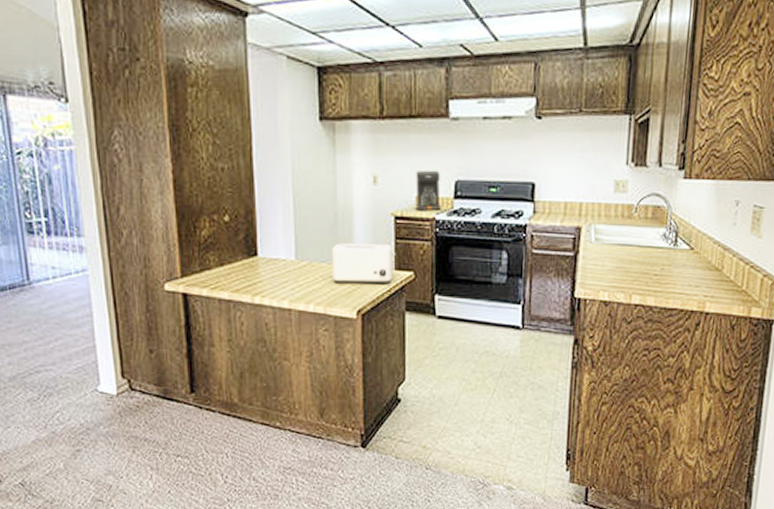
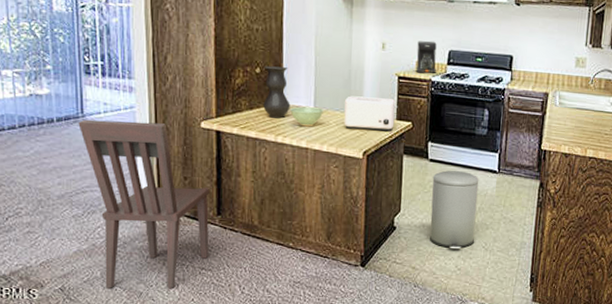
dining chair: none [25,287,184,481] -> present [78,119,210,288]
vase: none [233,212,267,275] -> present [263,66,290,119]
bowl: none [267,259,307,284] -> present [290,106,323,127]
pedal bin: none [441,329,499,423] -> present [429,170,479,250]

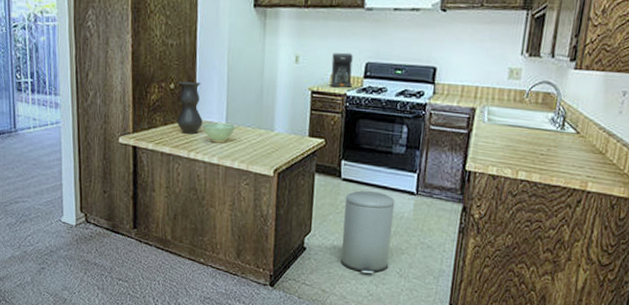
dining chair: present [78,119,210,288] -> none [12,134,126,297]
toaster: present [344,96,398,132] -> none [255,111,311,149]

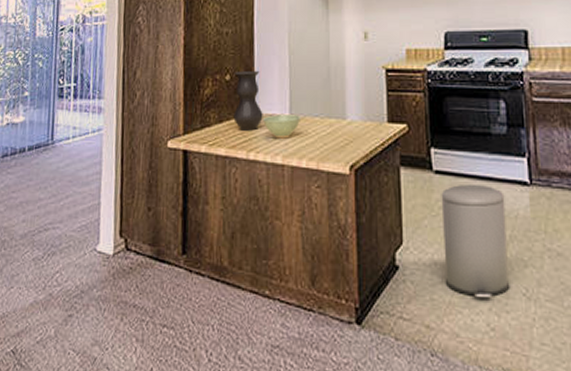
coffee maker: present [331,52,353,88] -> none [405,23,433,63]

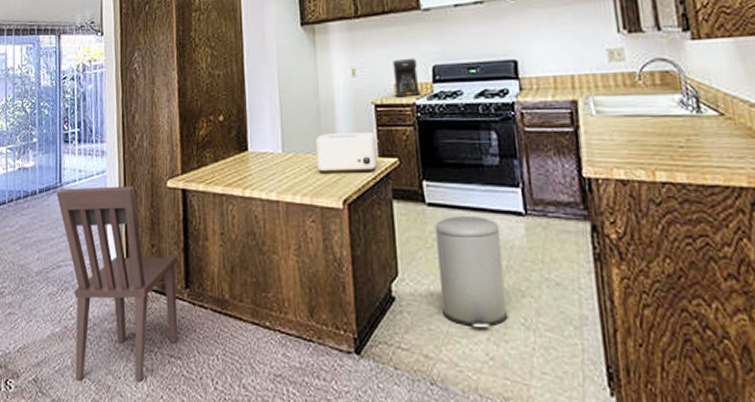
dining chair: none [47,145,175,353] -> present [57,186,178,381]
vase: present [233,71,263,131] -> none [227,111,257,169]
bowl: present [263,115,300,139] -> none [257,152,293,176]
toaster: none [324,97,389,139] -> present [315,132,379,175]
coffee maker: none [405,23,433,63] -> present [393,58,422,98]

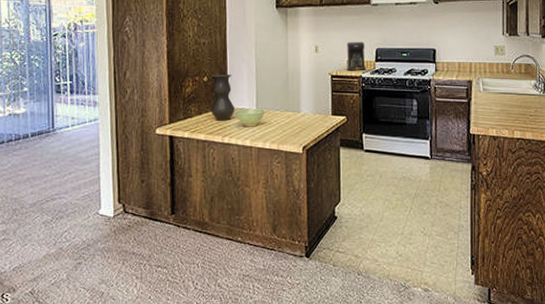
dining chair: present [57,186,178,381] -> none [49,132,164,290]
vase: none [227,111,257,169] -> present [210,74,235,121]
bowl: none [257,152,293,176] -> present [235,109,265,127]
toaster: present [315,132,379,175] -> none [283,96,333,127]
pedal bin: present [434,217,508,328] -> none [369,160,413,236]

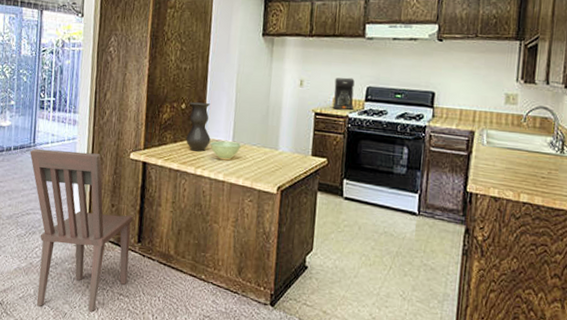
dining chair: none [49,132,164,290] -> present [30,148,133,311]

